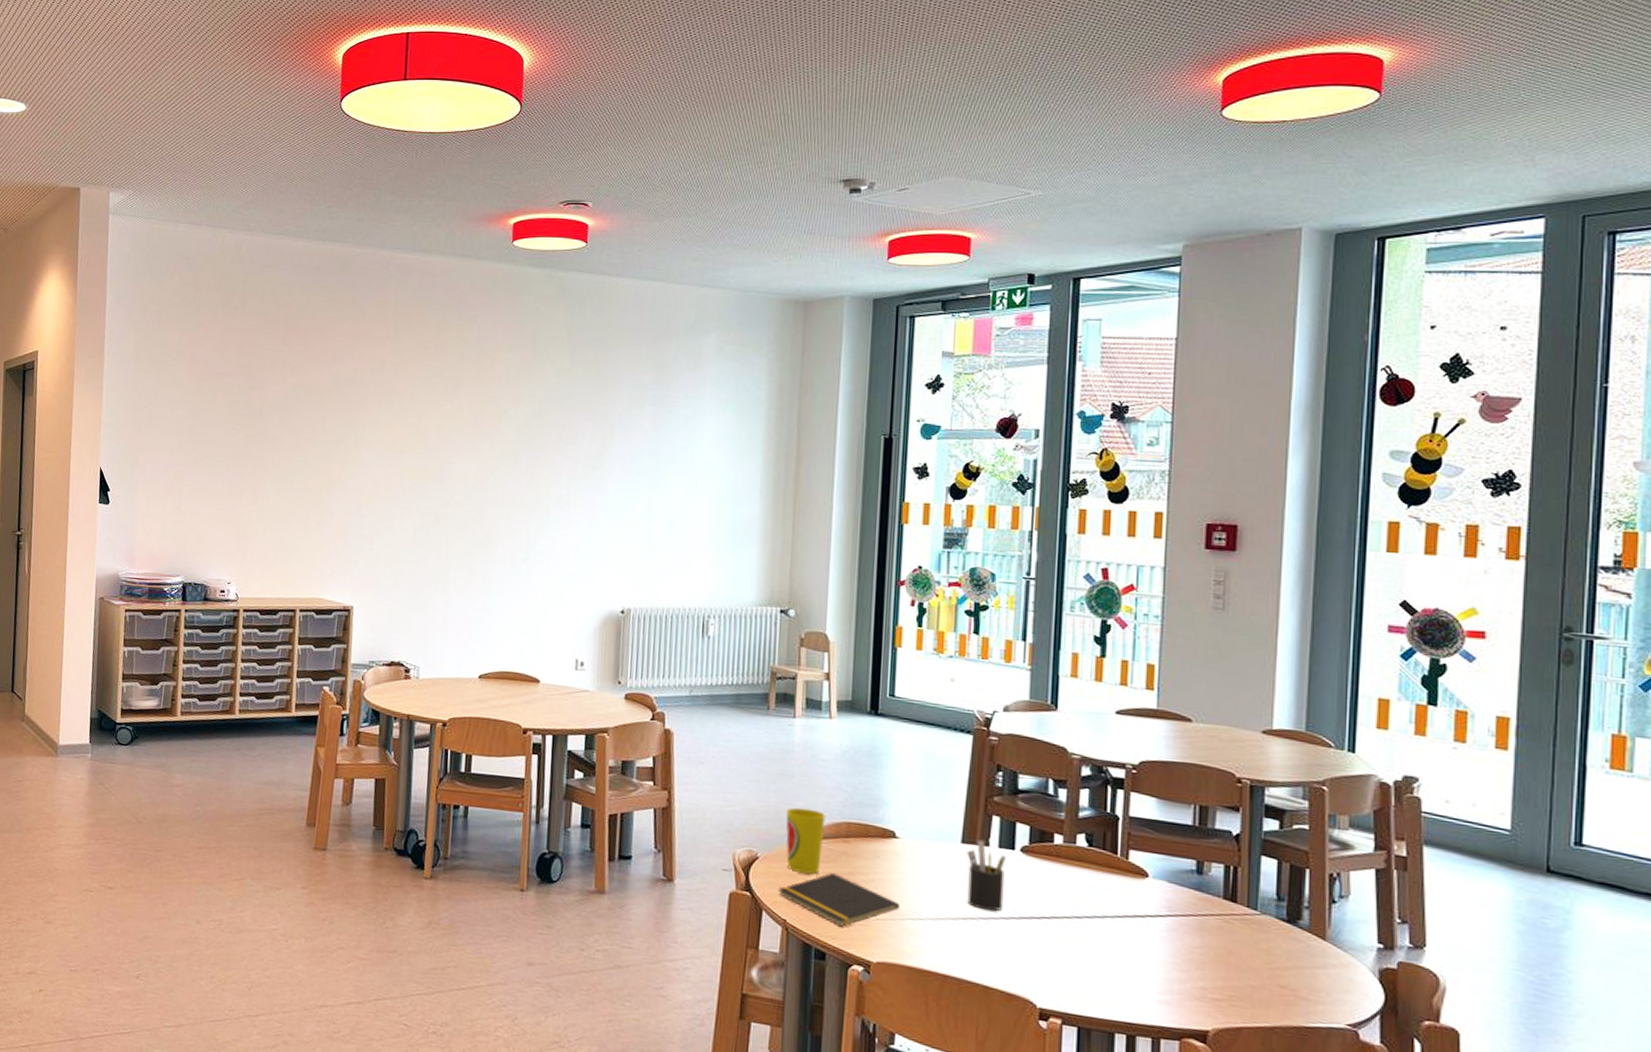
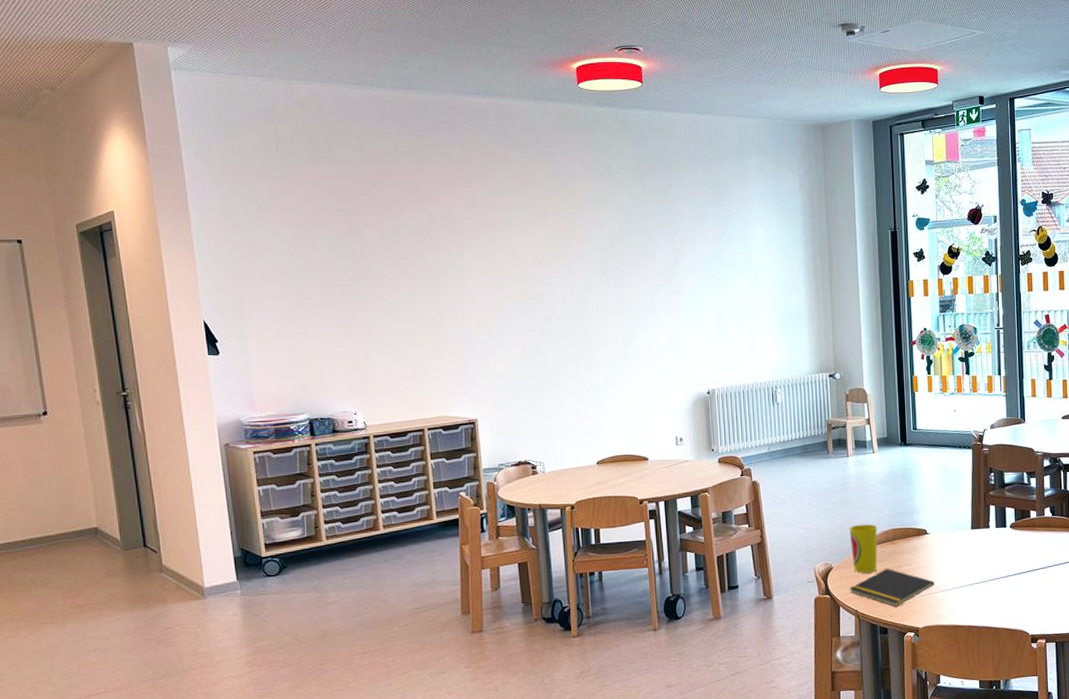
pen holder: present [966,840,1006,912] -> none [975,524,1002,574]

